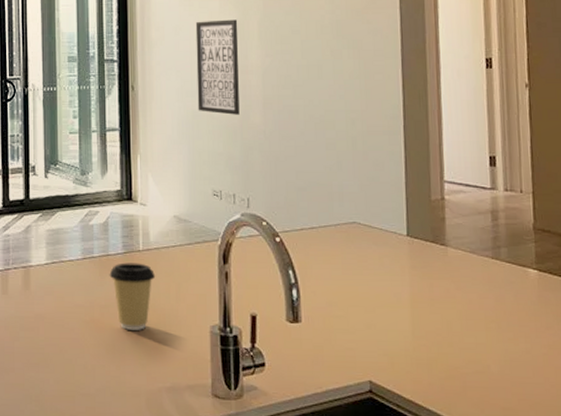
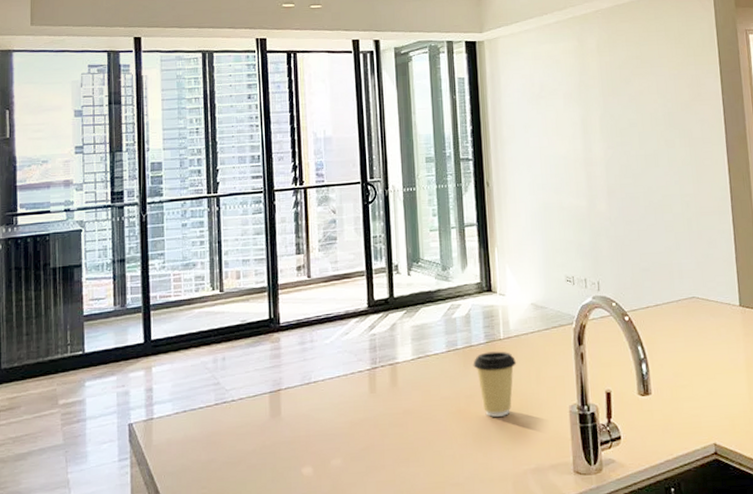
wall art: present [195,19,240,115] -> none [543,115,587,205]

